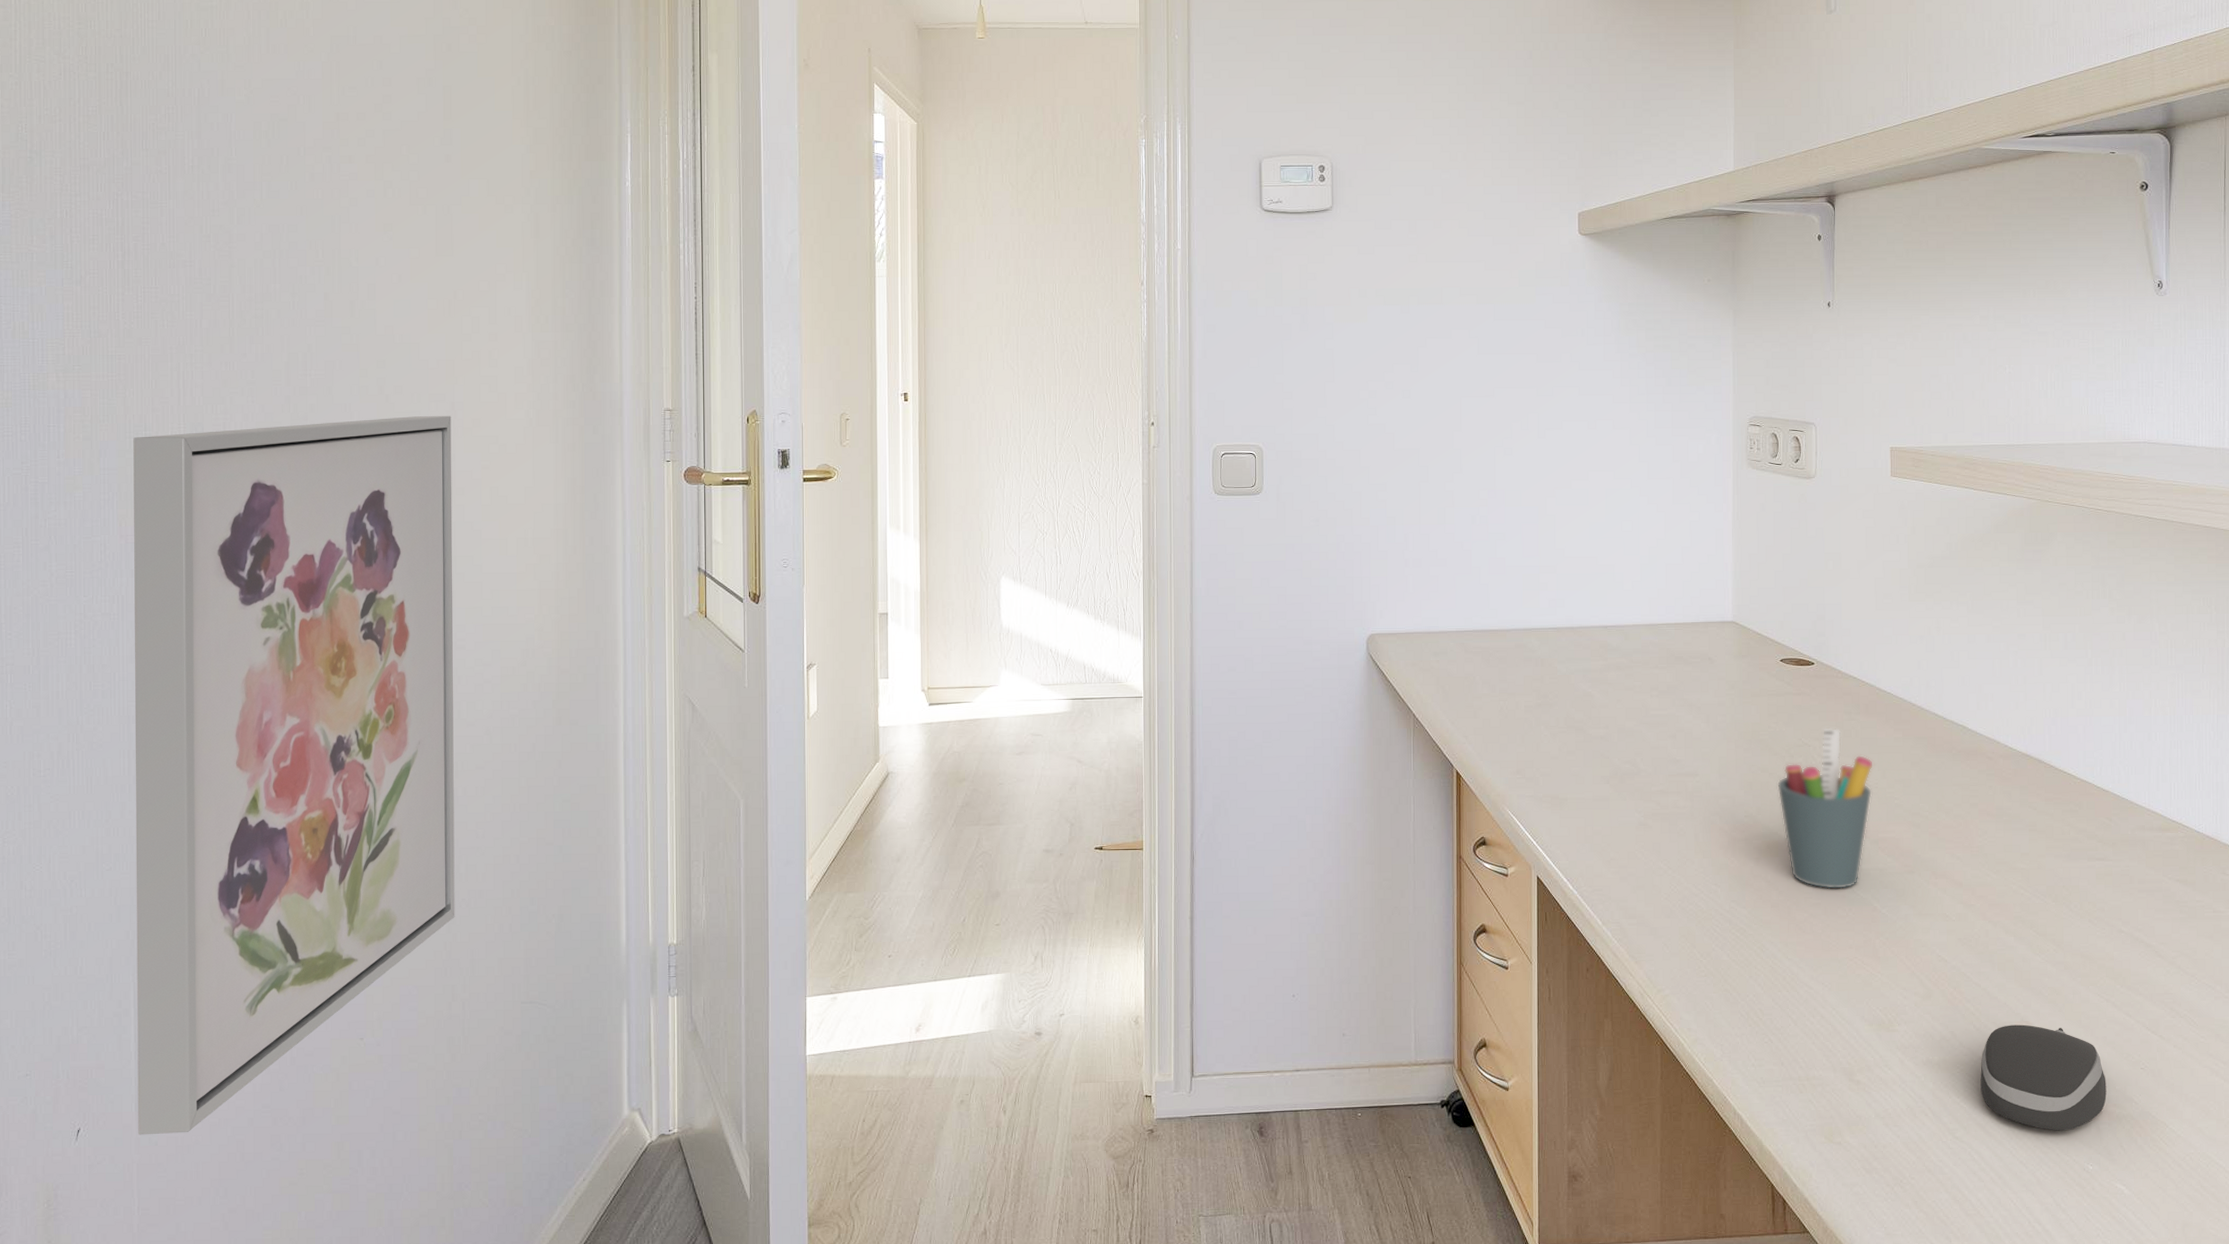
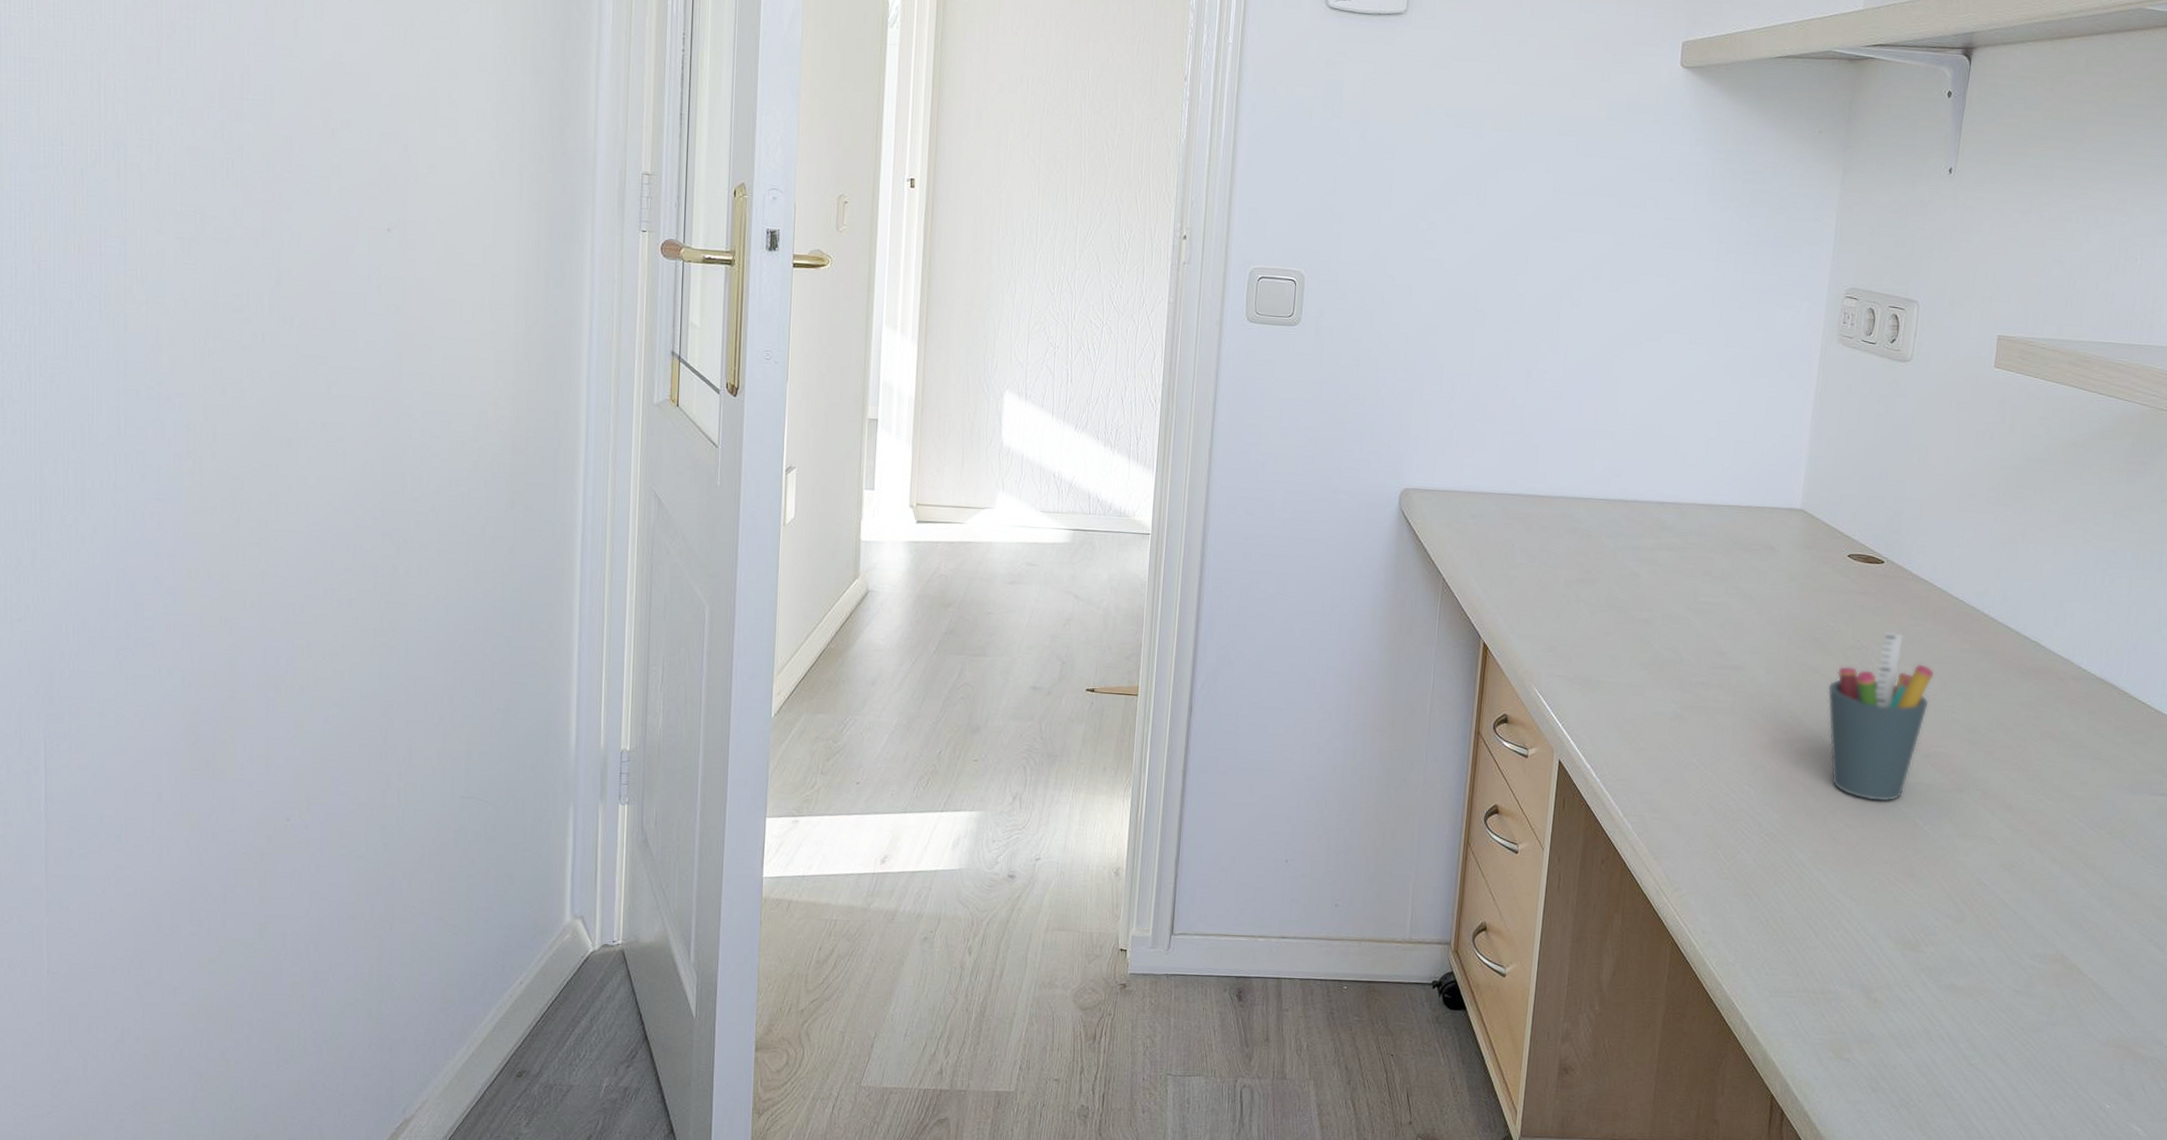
wall art: present [133,416,455,1135] -> none [47,151,404,900]
computer mouse: present [1980,1024,2107,1131] -> none [2003,956,2137,1068]

